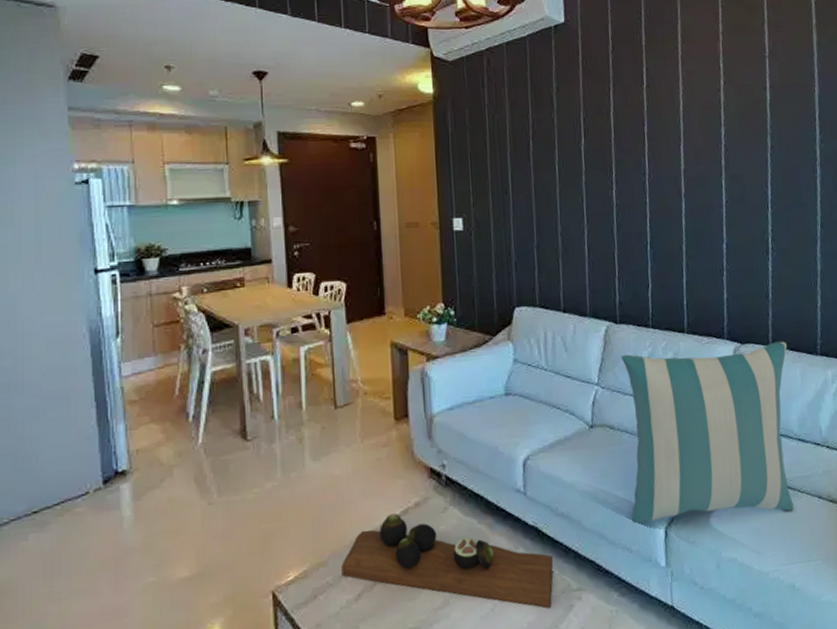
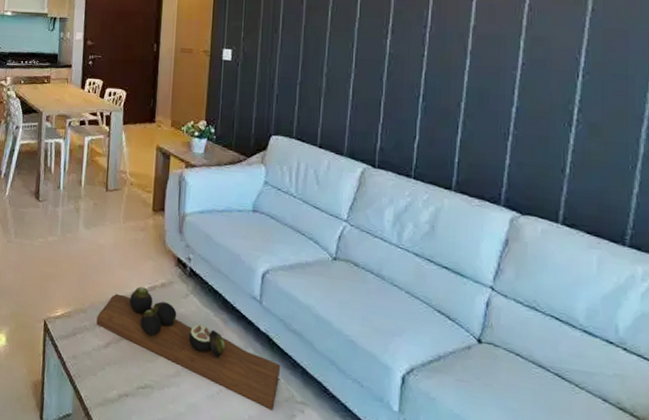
pillow: present [621,341,796,523] -> none [366,198,584,404]

